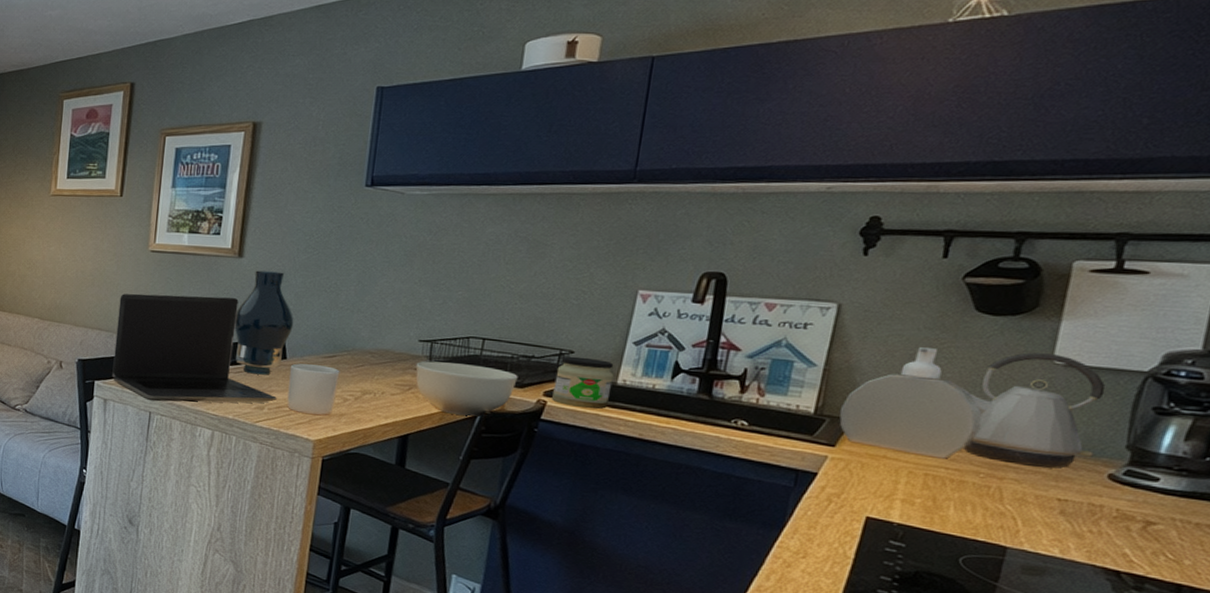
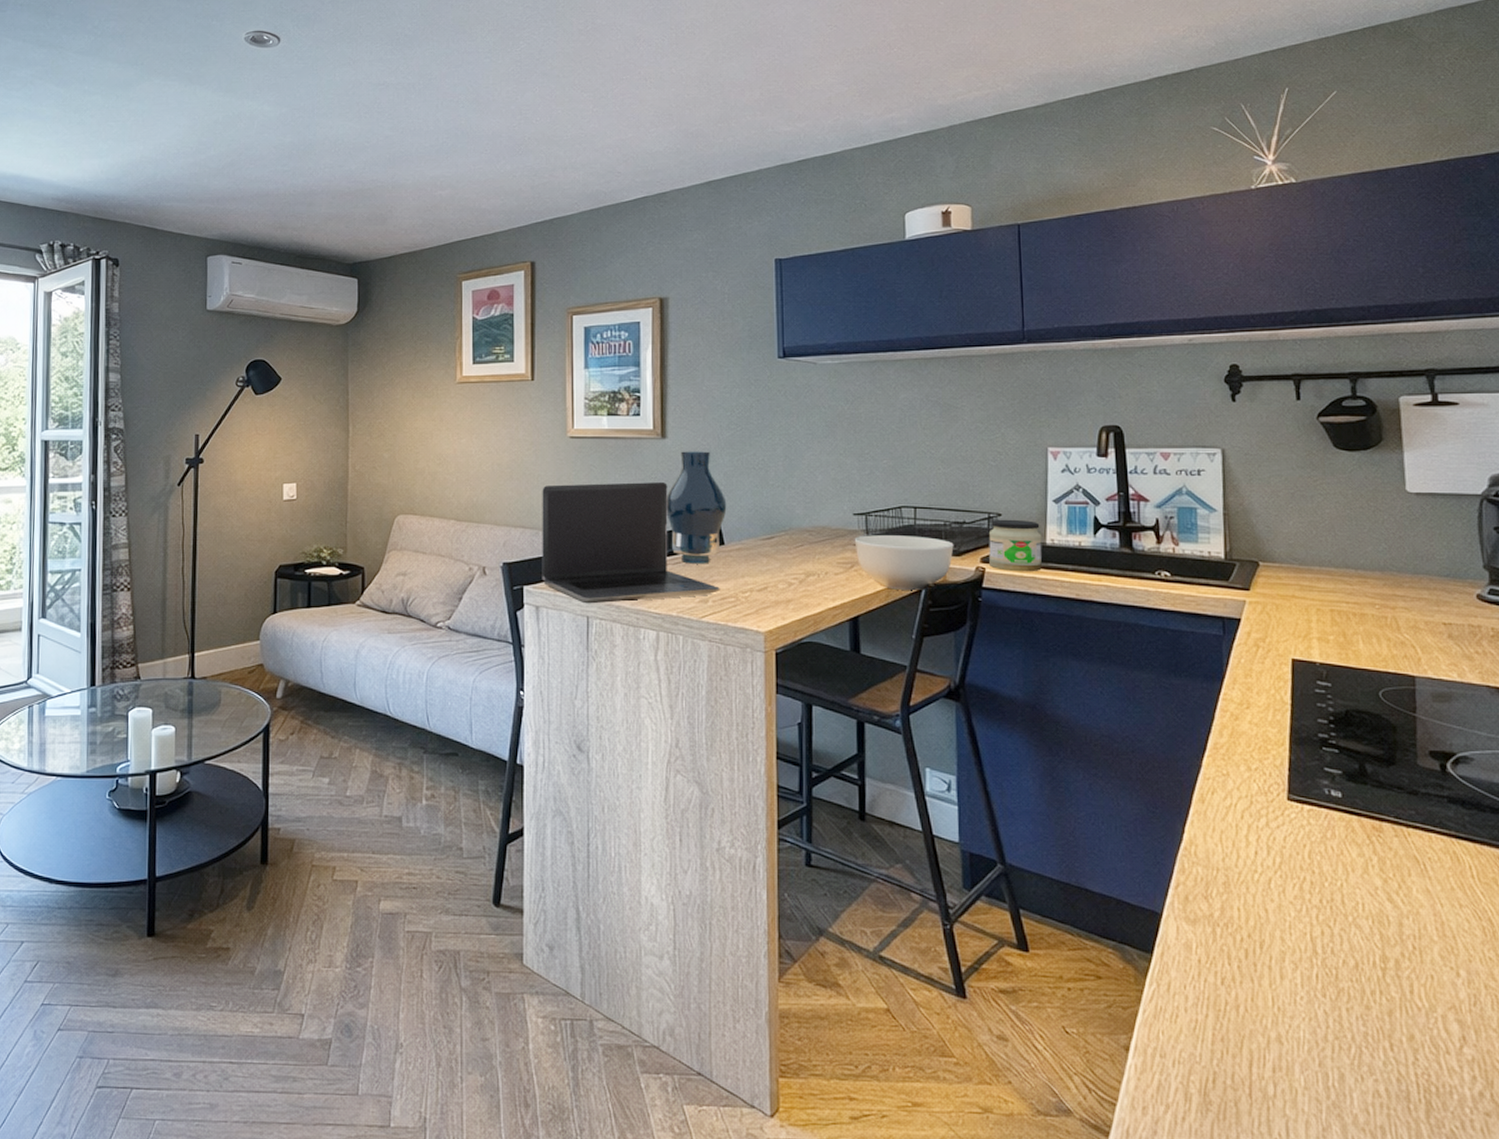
mug: present [286,363,340,416] -> none [729,548,781,604]
soap bottle: present [839,347,982,460] -> none [1245,486,1366,595]
kettle: present [964,352,1105,468] -> none [1348,484,1460,593]

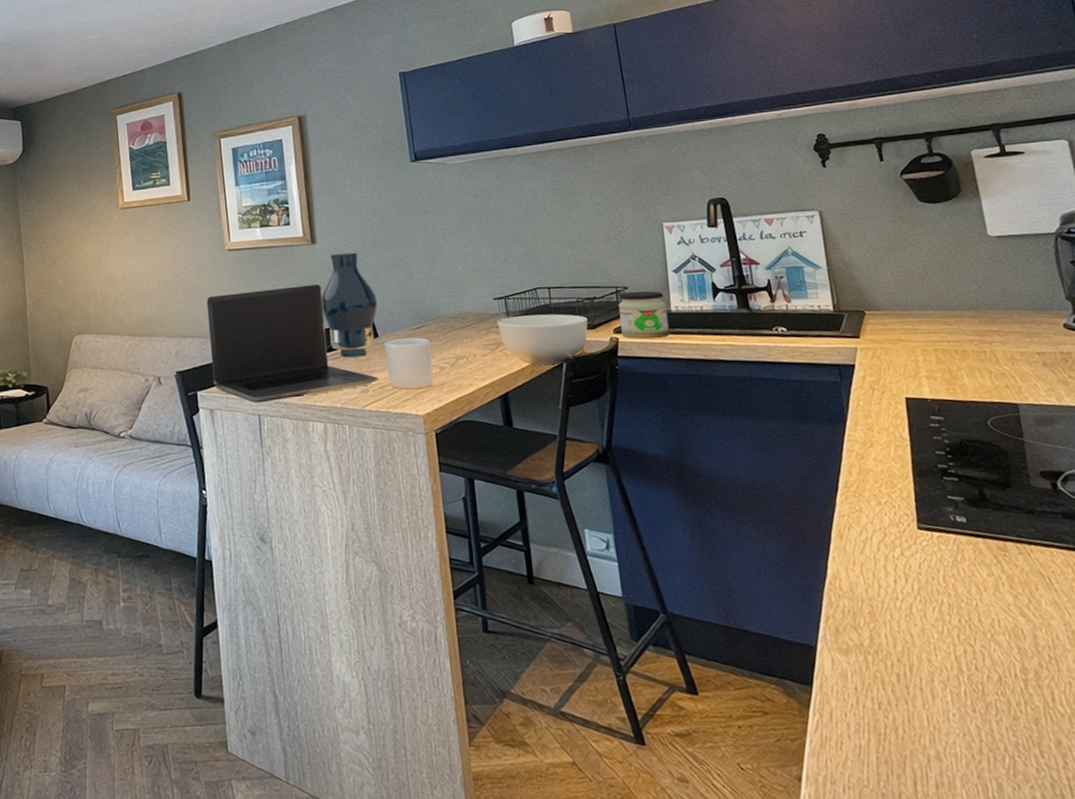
mug: none [729,548,781,604] -> present [383,337,434,390]

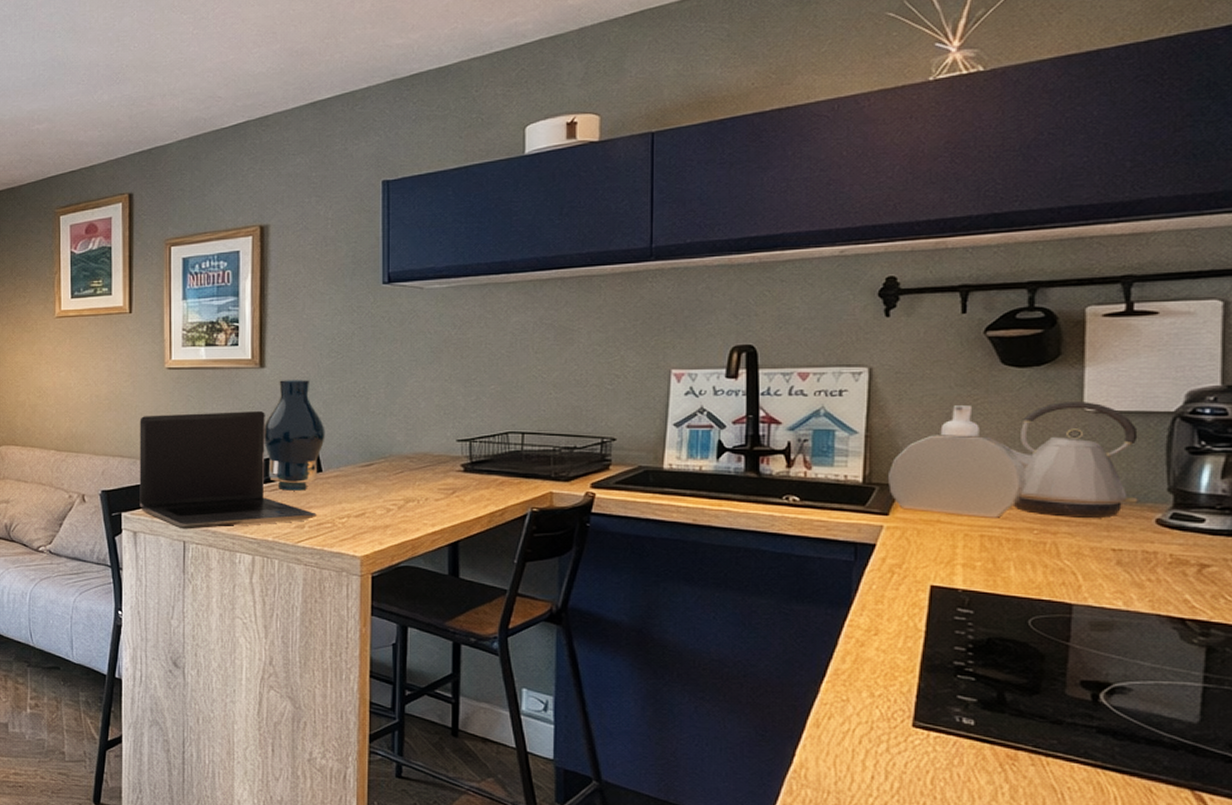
mug: present [383,337,434,390] -> none [326,475,380,529]
bowl: present [496,314,588,365] -> none [457,461,563,516]
jar: present [618,291,670,340] -> none [600,444,659,498]
soap bottle: none [851,238,960,335] -> present [887,405,1027,520]
kettle: none [941,228,1047,329] -> present [1010,402,1138,518]

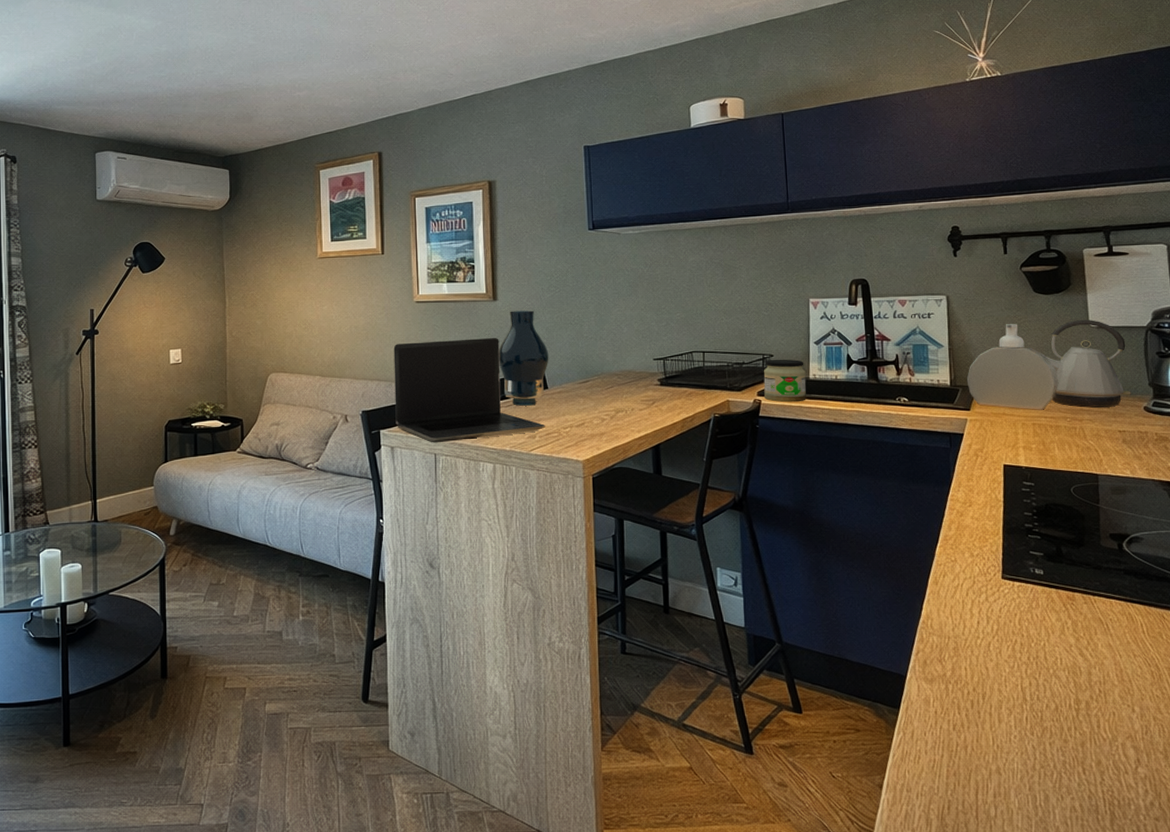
jar: none [600,444,659,498] -> present [763,359,806,403]

